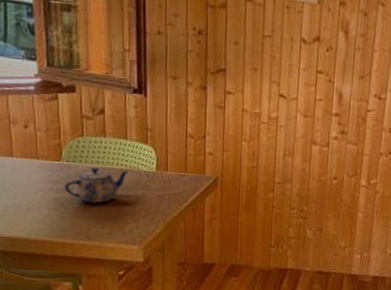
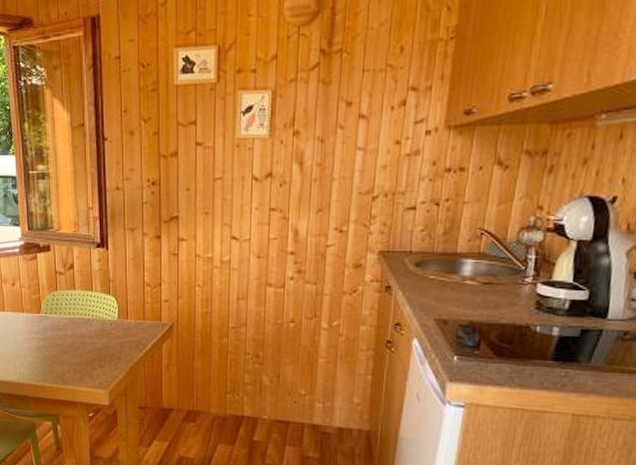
teapot: present [64,167,130,204] -> none [43,317,96,351]

